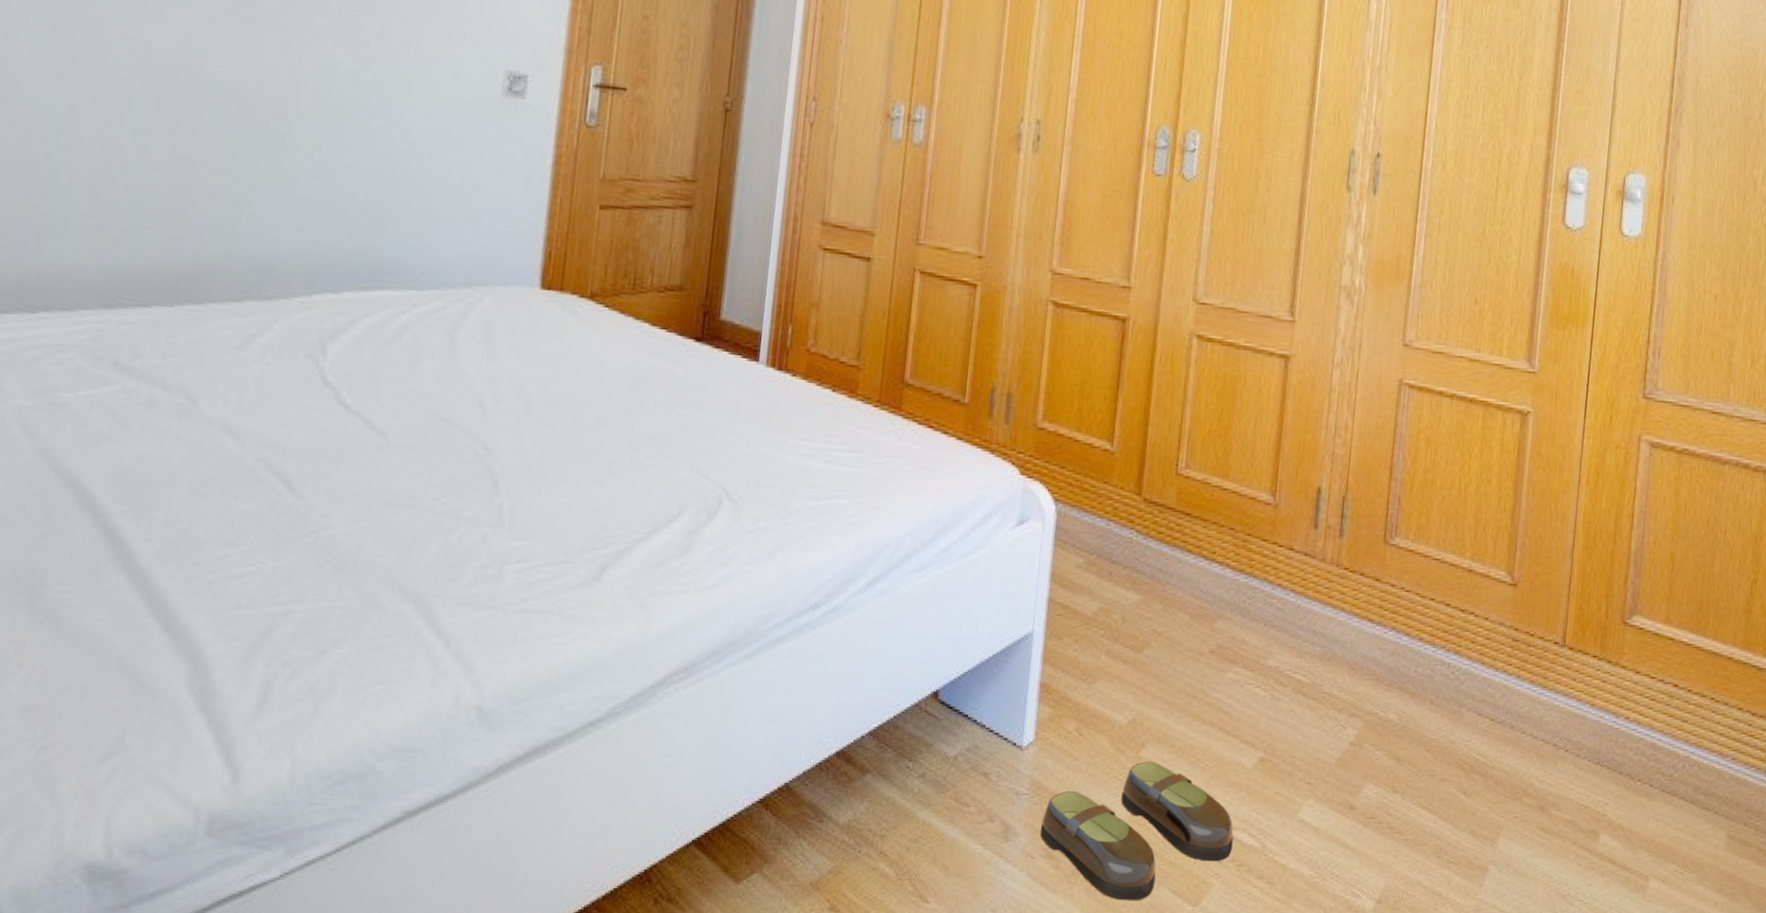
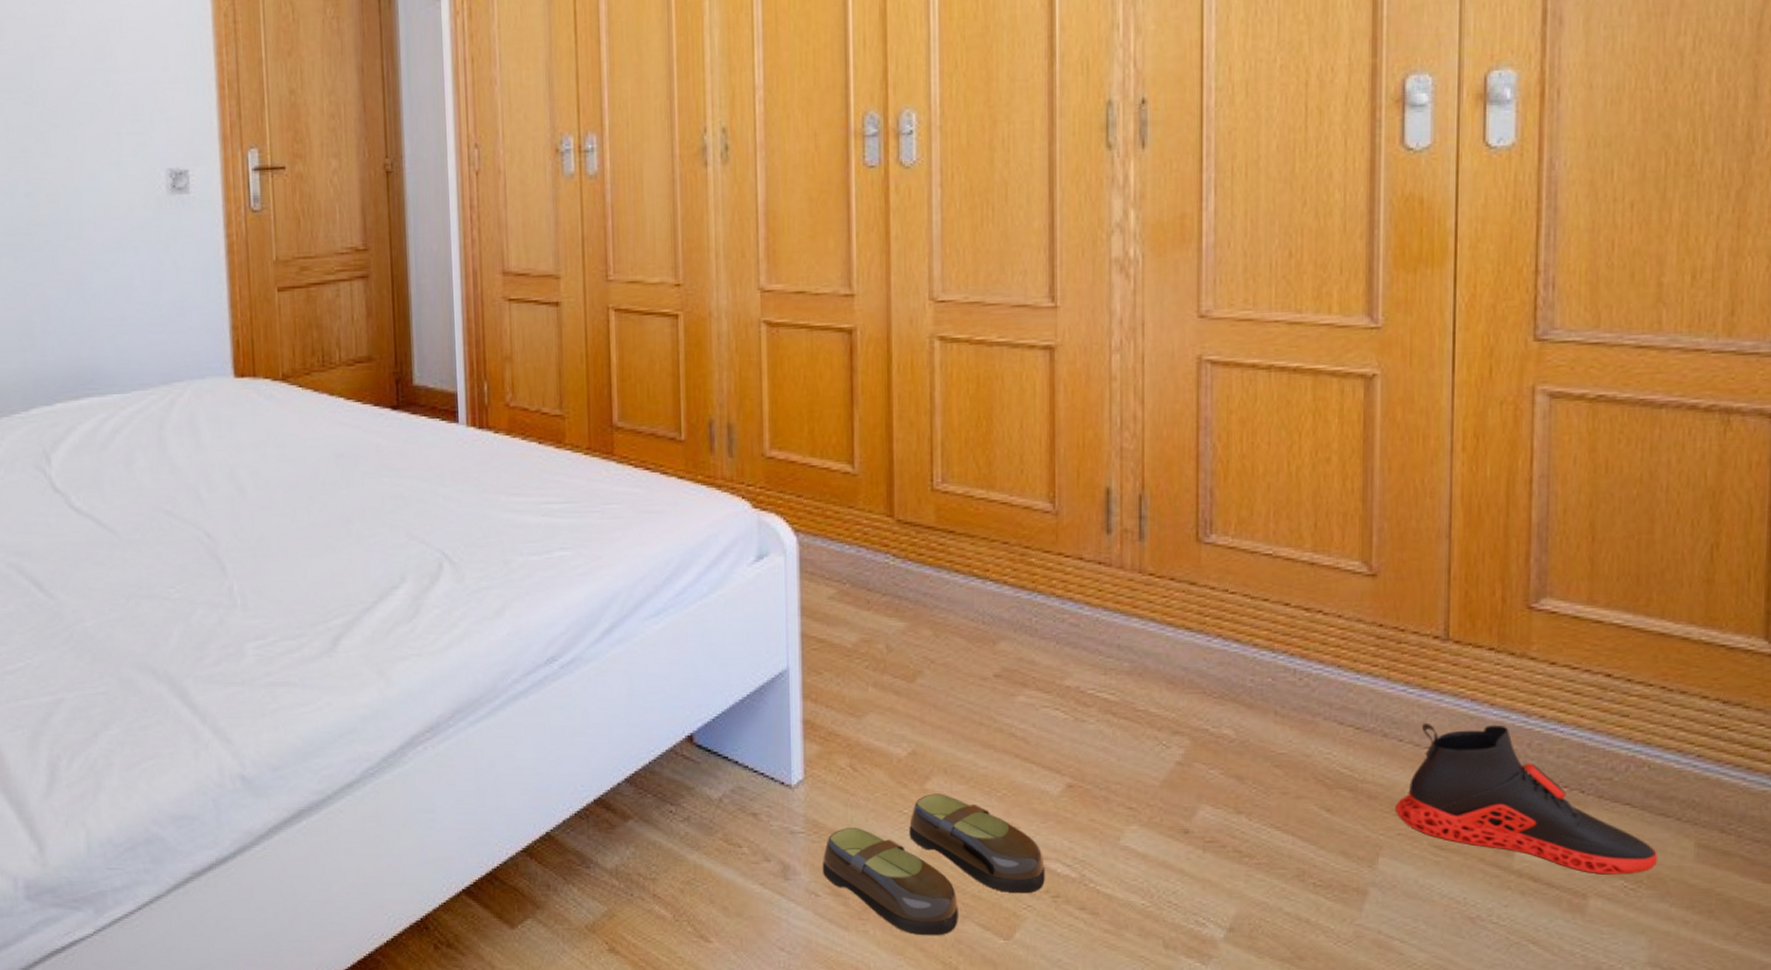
high-top sneaker: none [1514,718,1700,860] -> present [1394,722,1658,875]

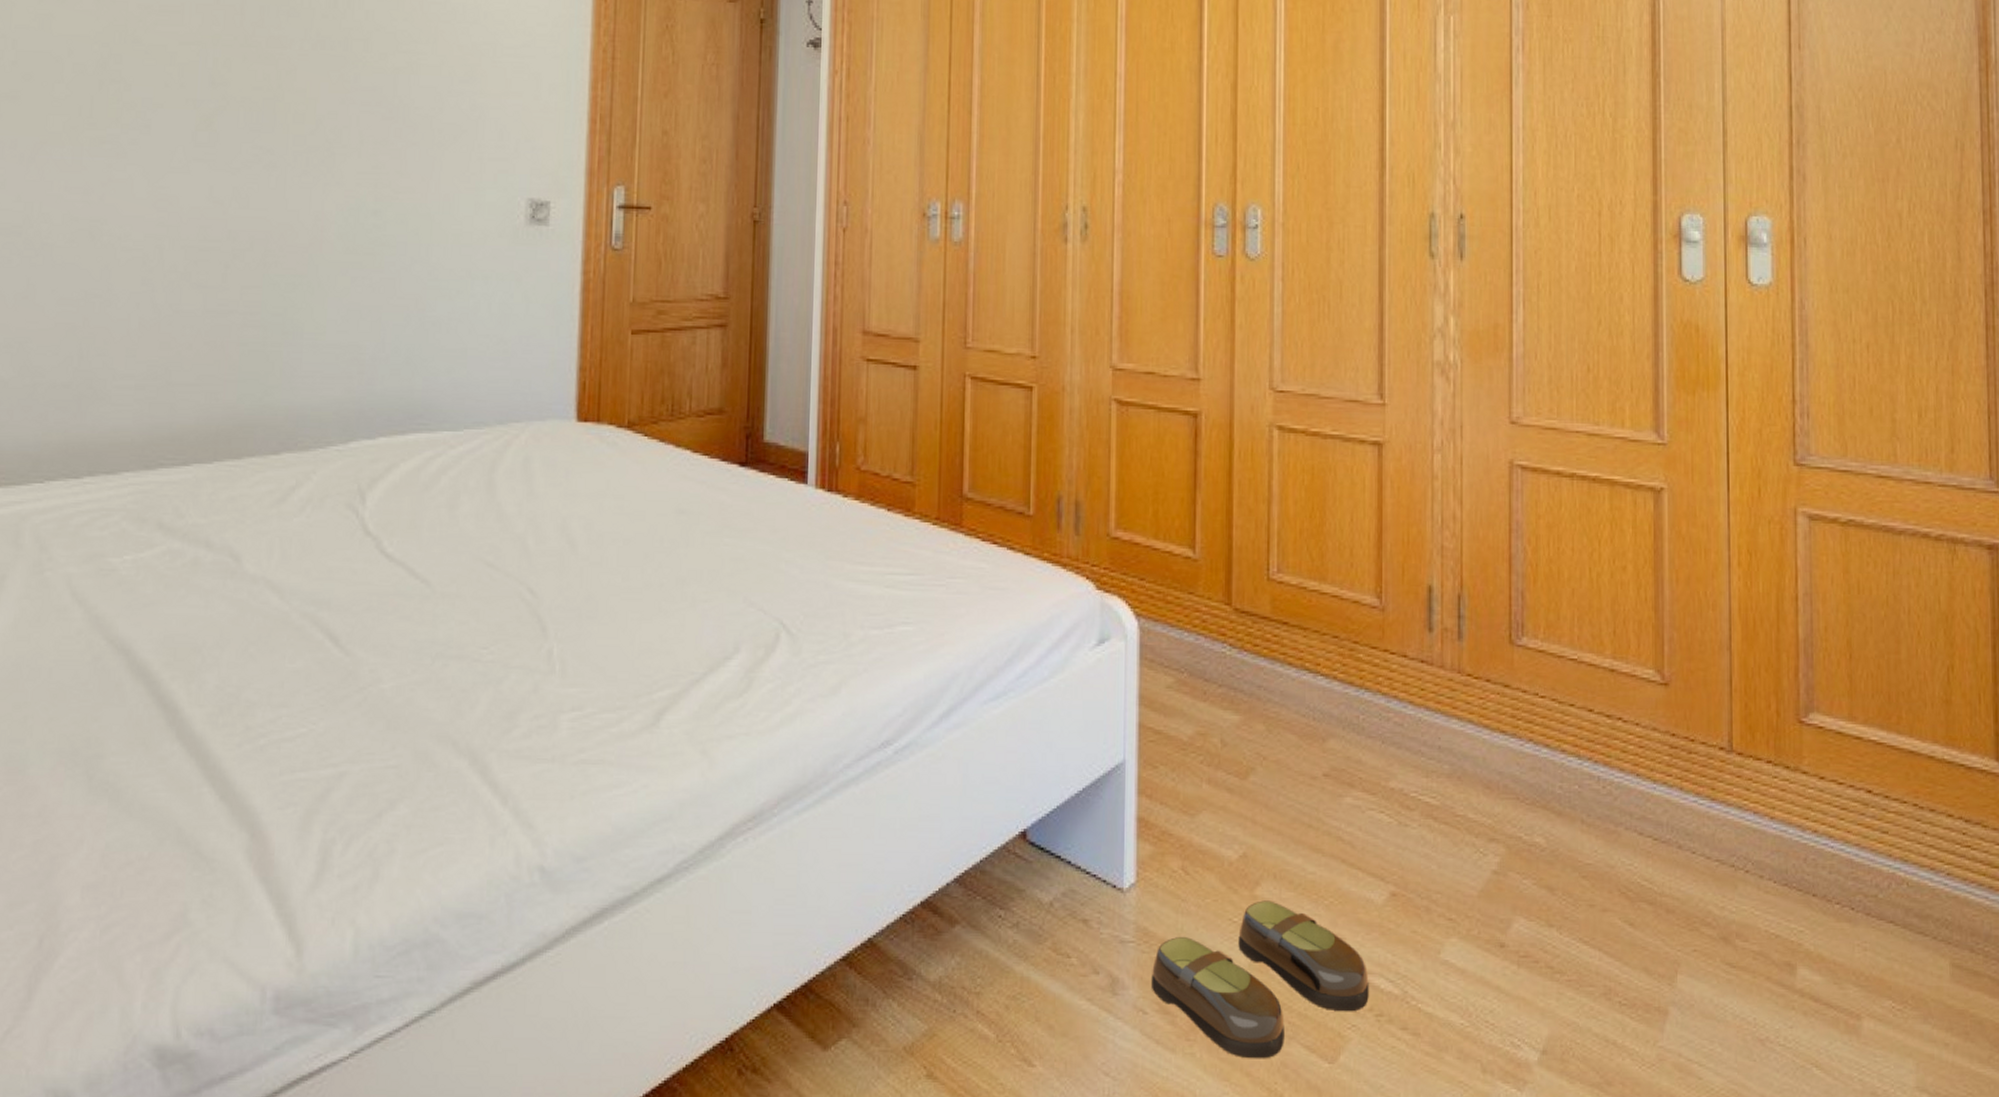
high-top sneaker: present [1394,722,1658,875] -> none [1690,835,1920,995]

